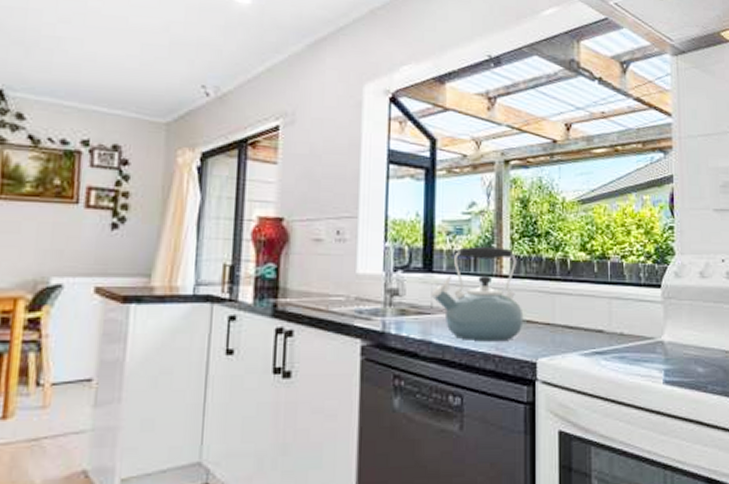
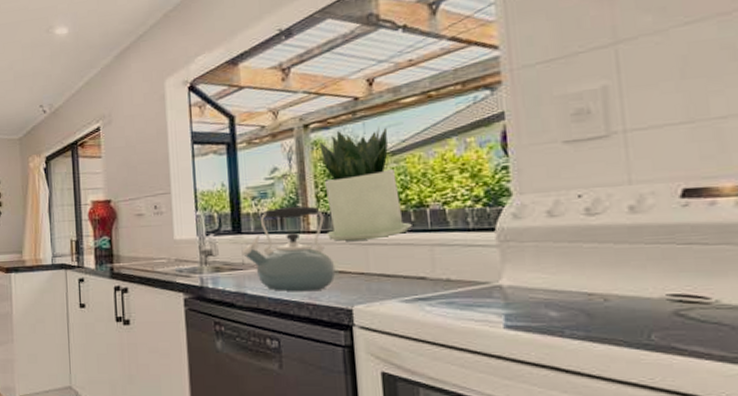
planter: none [518,172,595,288] -> present [319,126,412,241]

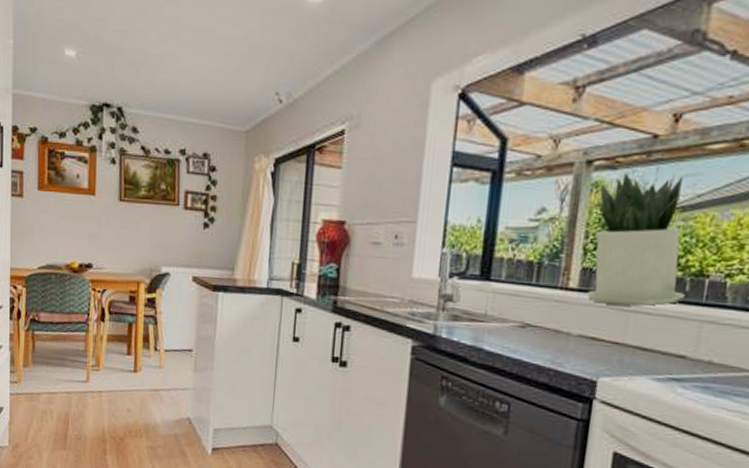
kettle: present [241,206,336,292] -> none [486,256,589,356]

